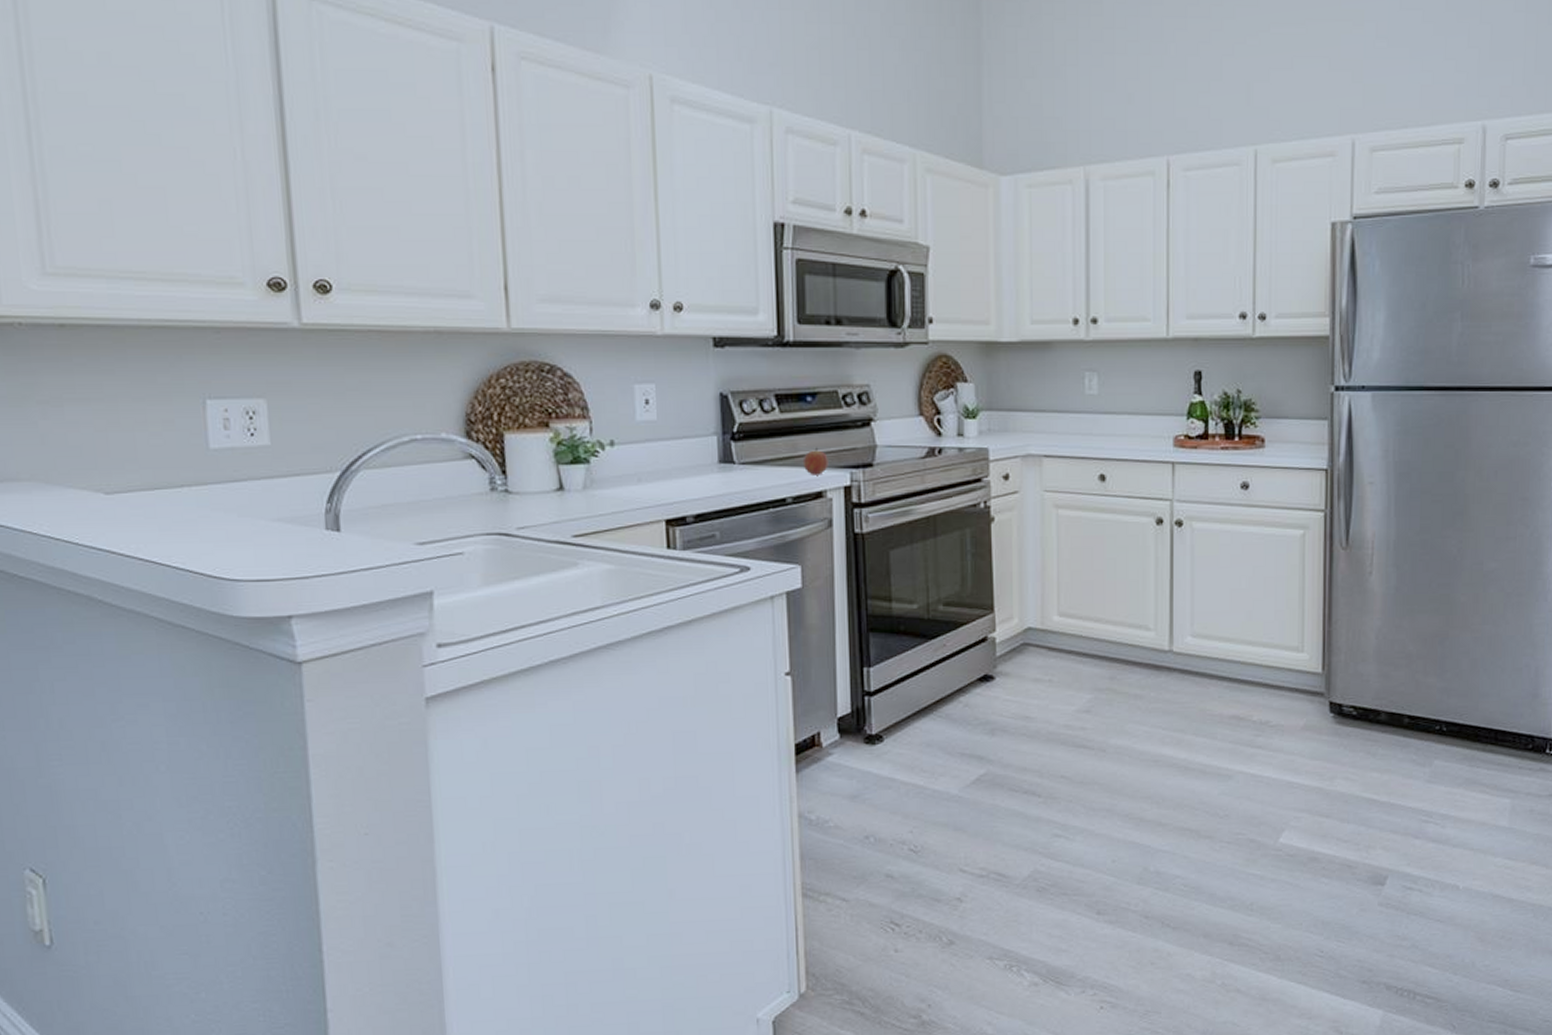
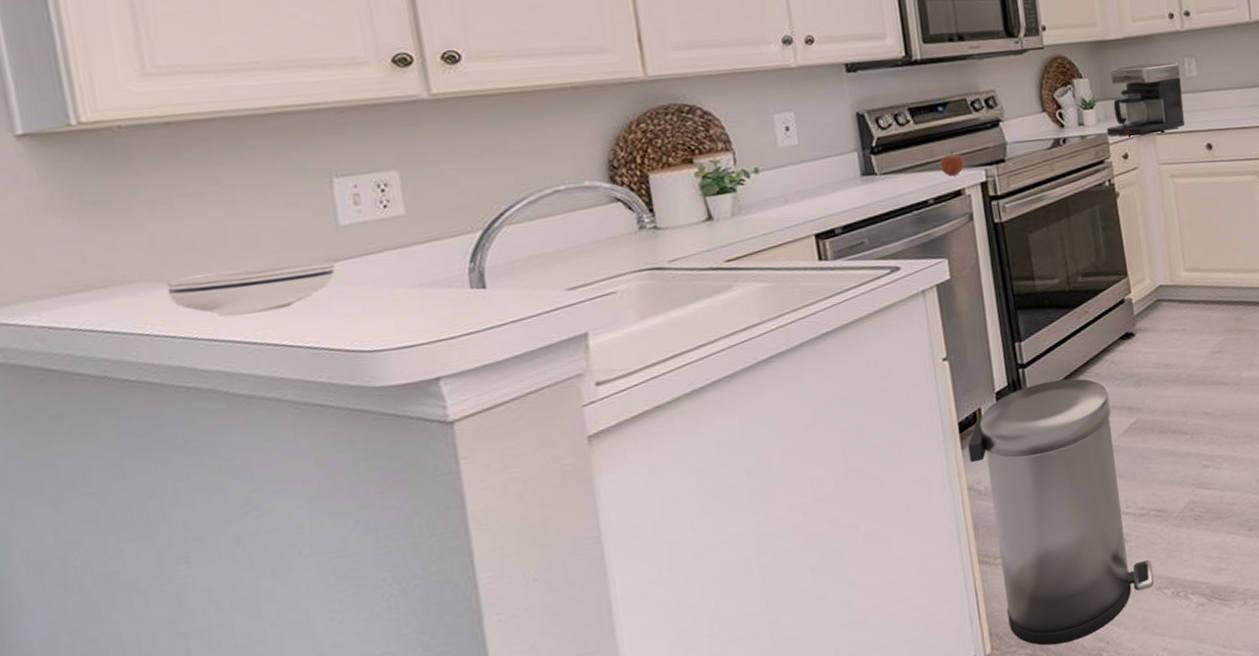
bowl: none [53,480,205,526] -> present [166,260,336,317]
pedal bin: none [803,714,987,997] -> present [968,378,1154,646]
coffee maker: none [989,374,1078,457] -> present [1107,62,1185,137]

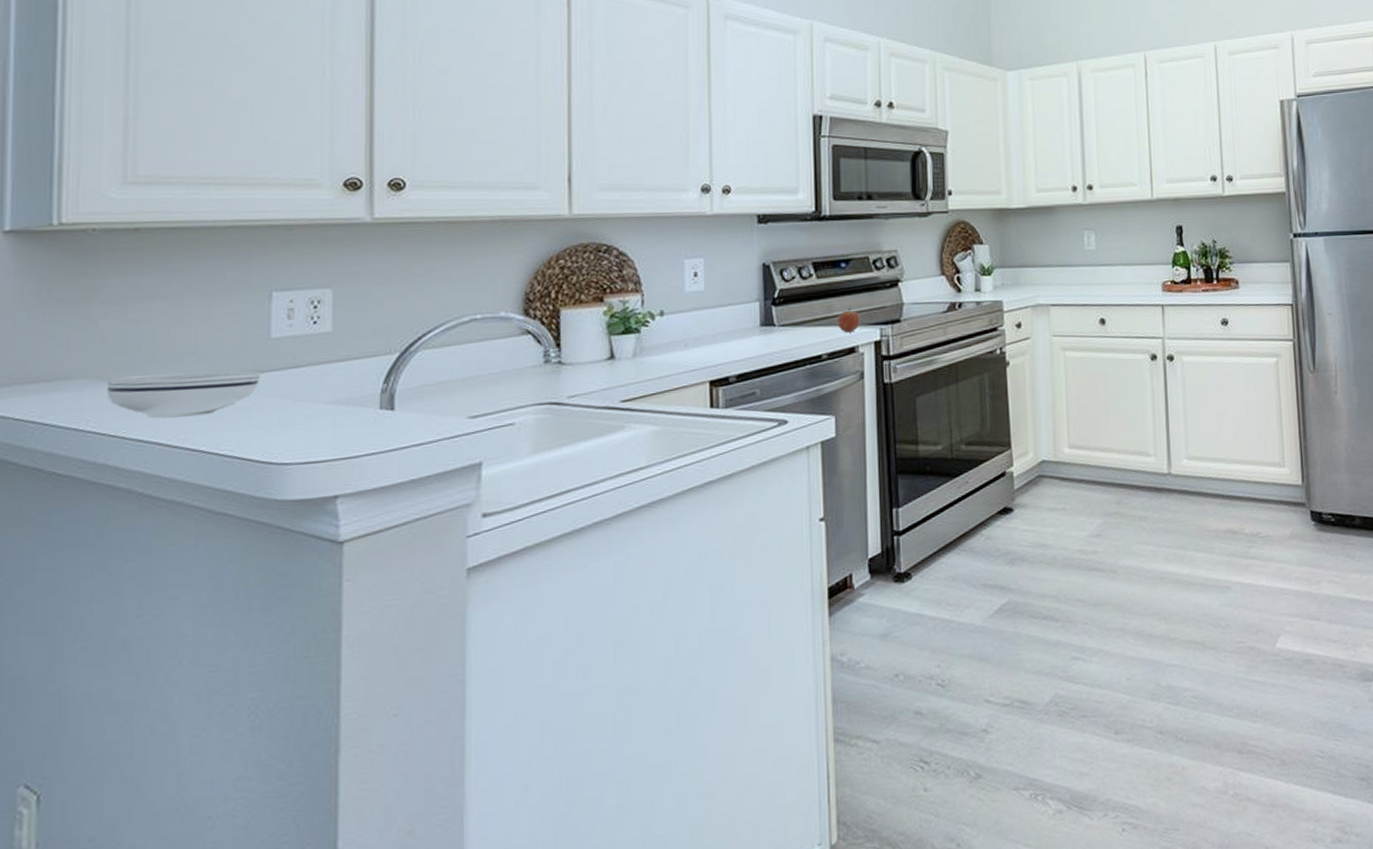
pedal bin: present [968,378,1154,646] -> none [835,550,1012,841]
coffee maker: present [1107,62,1185,137] -> none [1003,234,1080,307]

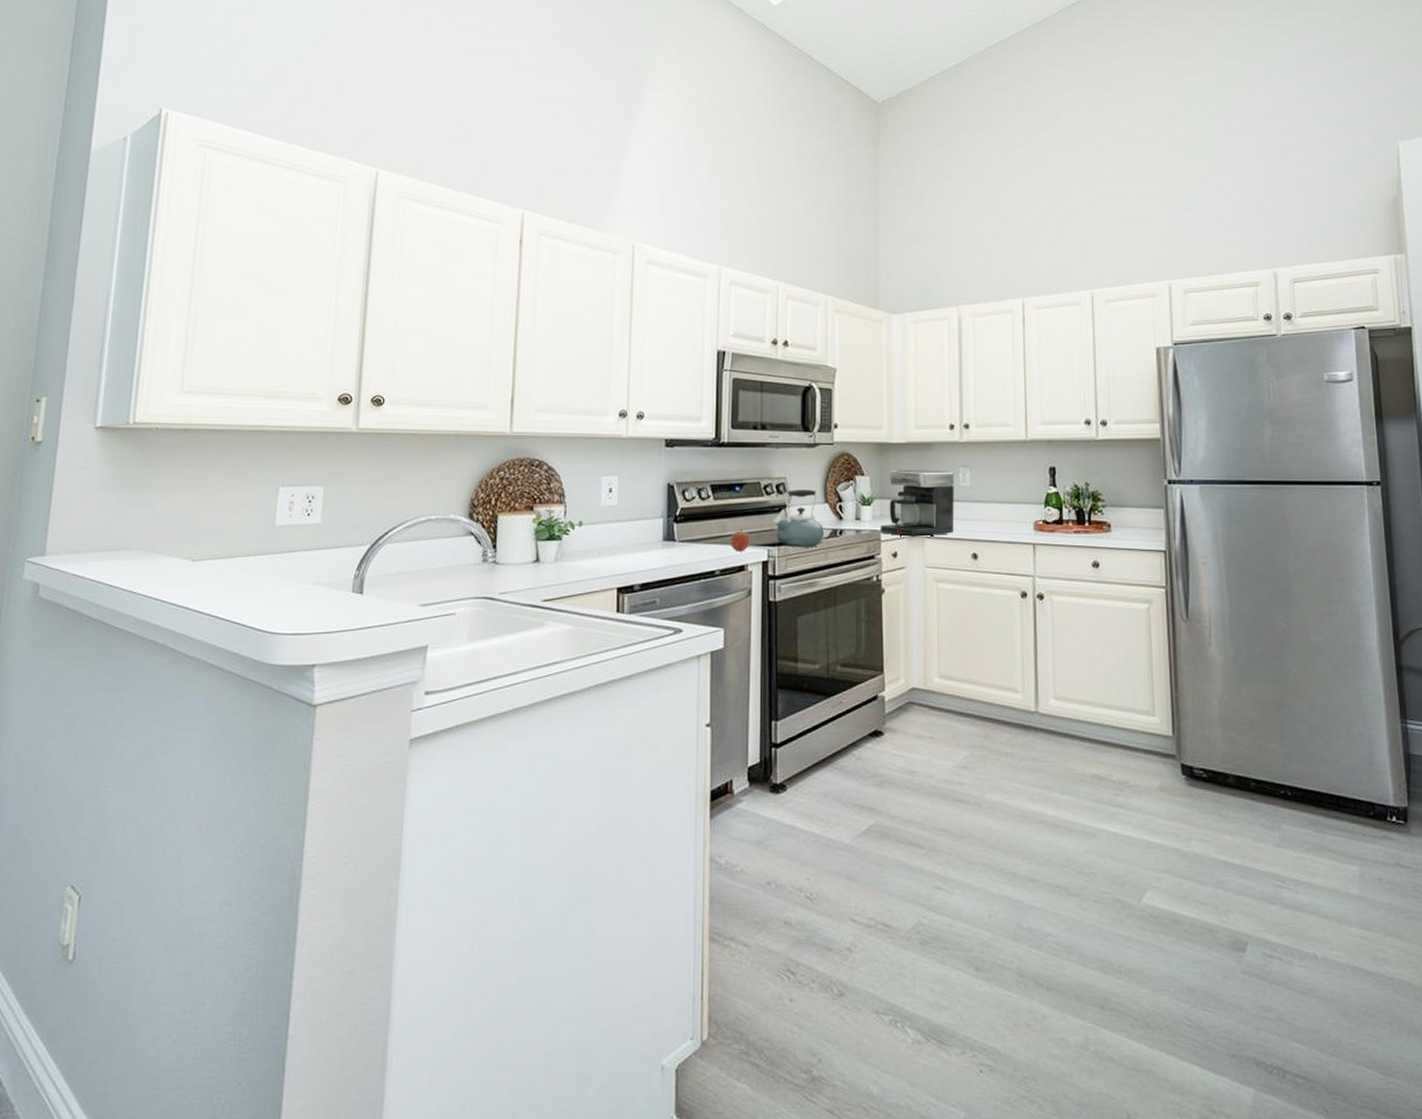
bowl: present [106,371,262,419] -> none [154,551,267,587]
kettle: none [884,262,942,325] -> present [773,489,825,548]
coffee maker: none [1003,234,1080,307] -> present [881,469,954,538]

